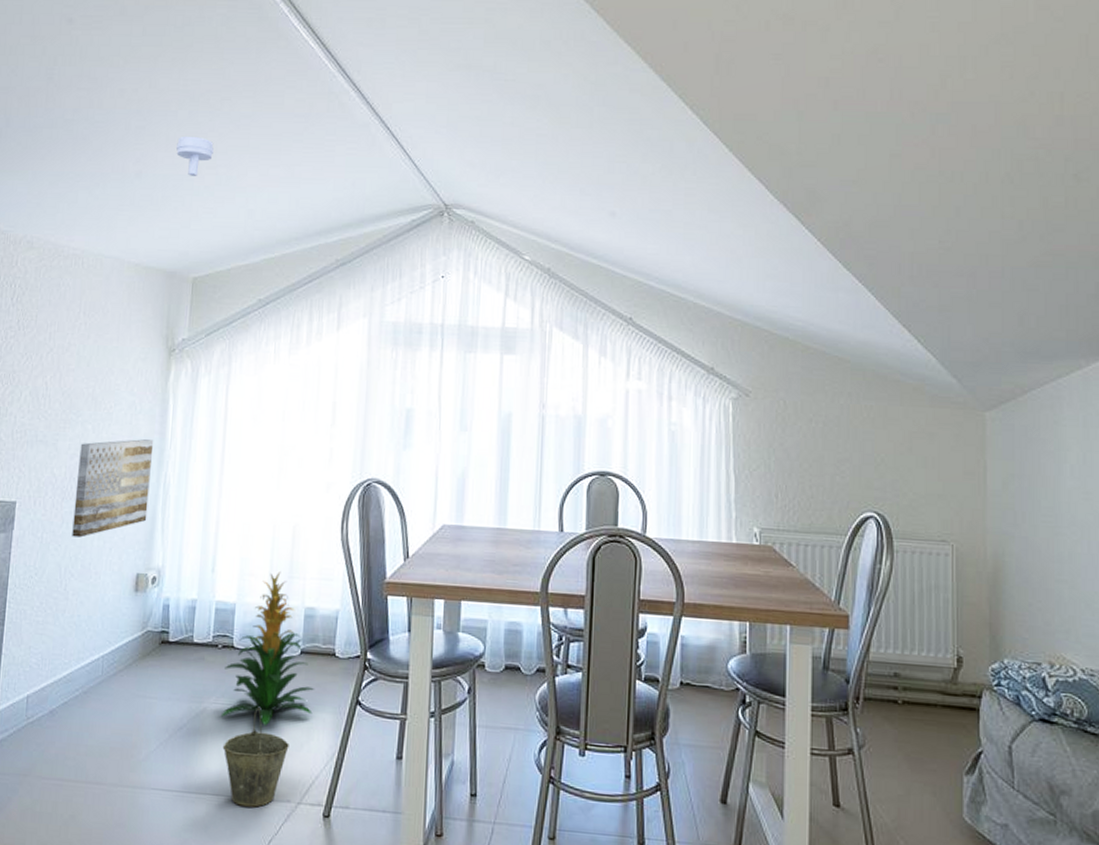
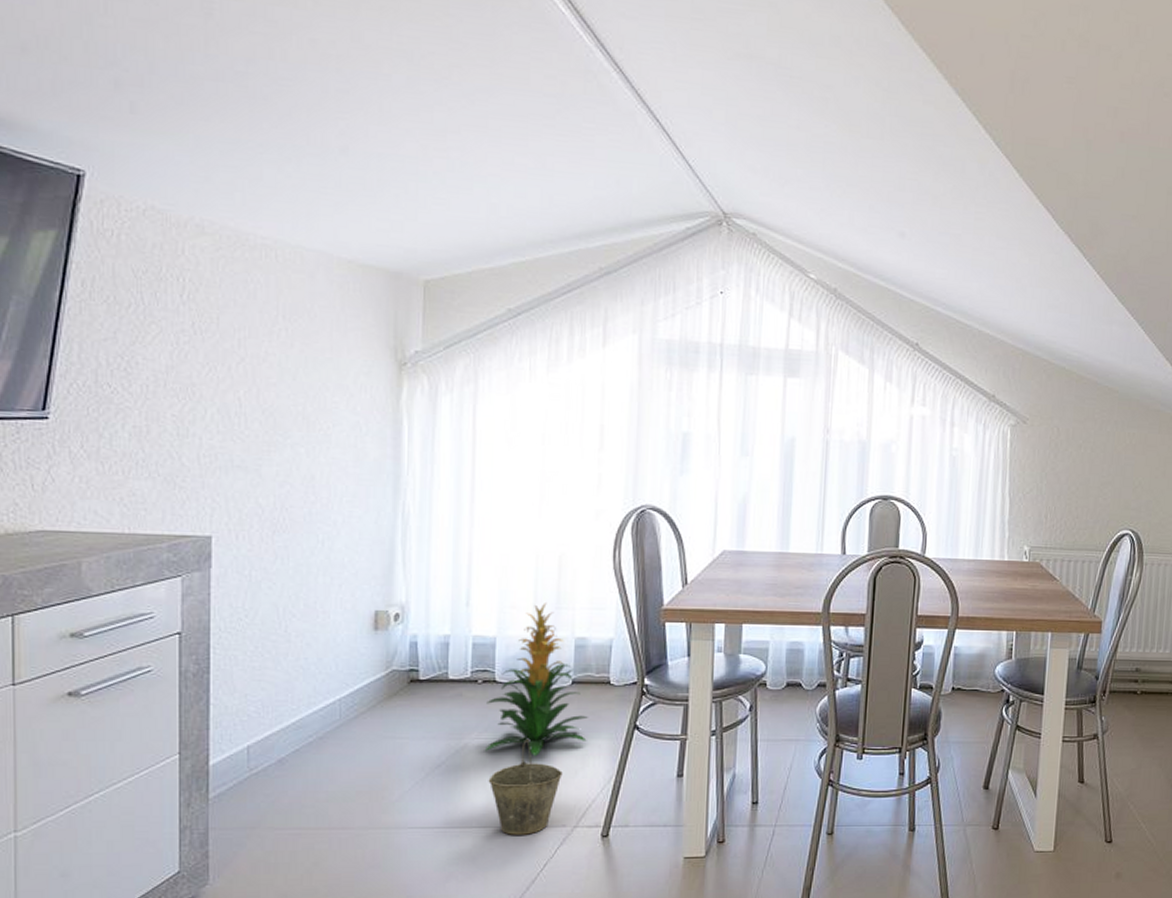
wall art: present [72,439,154,538] -> none [289,464,387,574]
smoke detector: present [176,136,214,176] -> none [393,107,442,158]

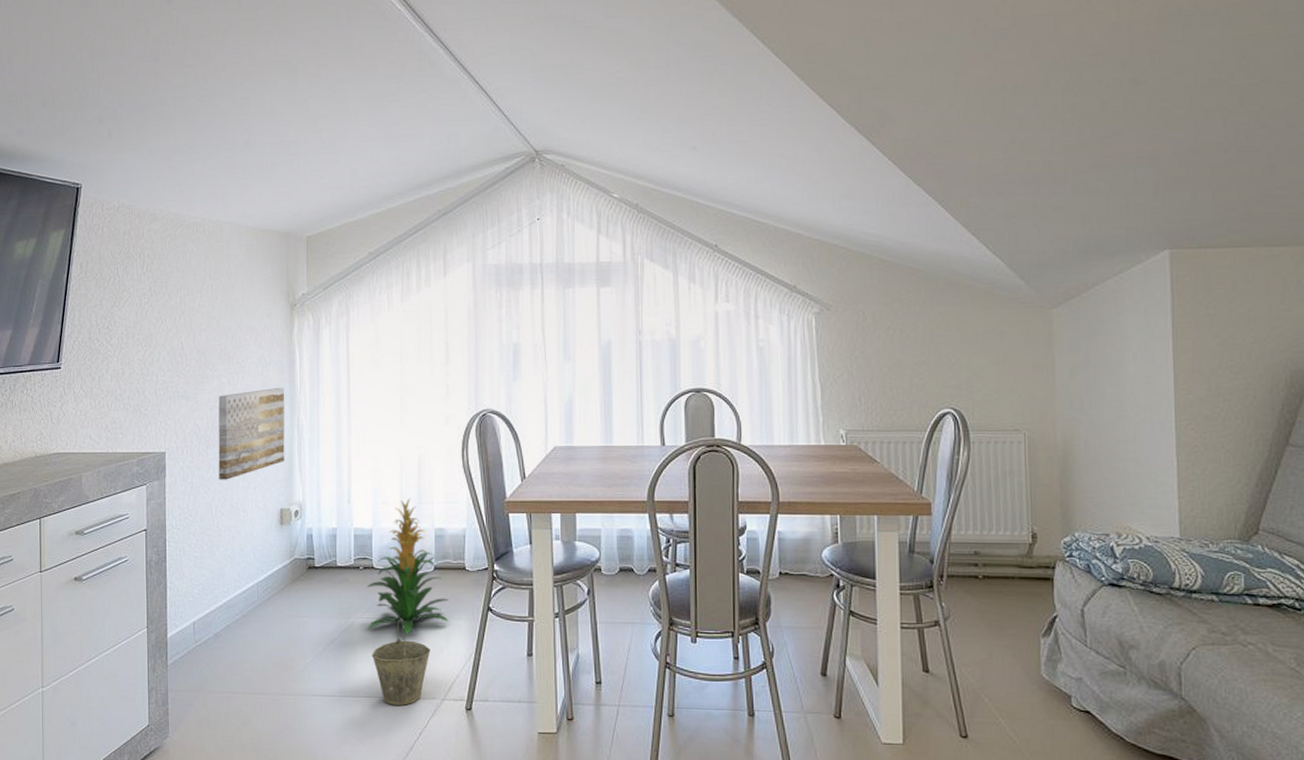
wall art: none [289,464,387,574] -> present [218,388,285,480]

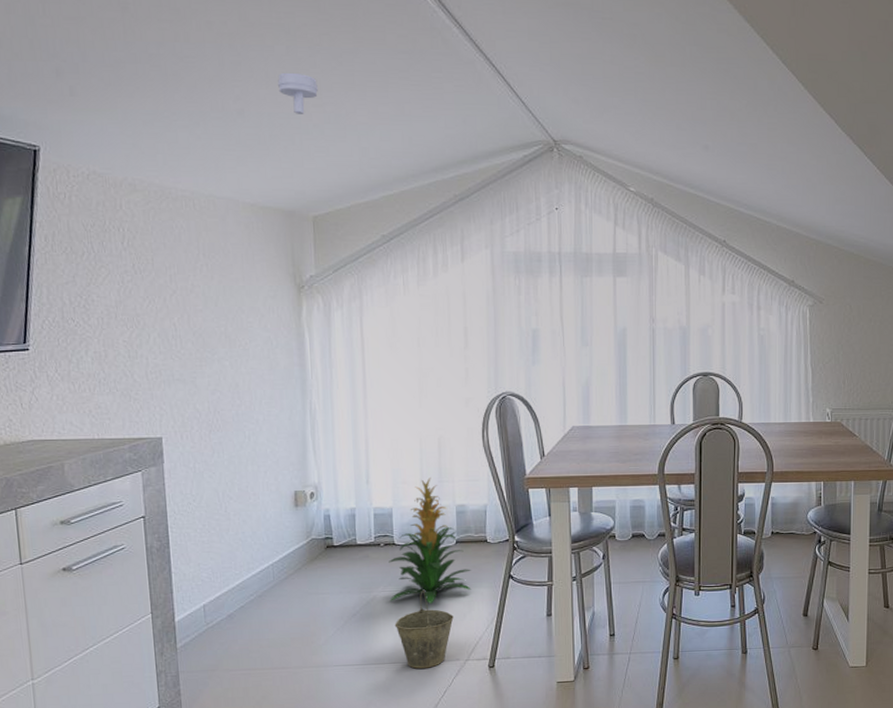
wall art: present [218,388,285,480] -> none [220,372,298,465]
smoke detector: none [280,103,315,141] -> present [278,72,318,114]

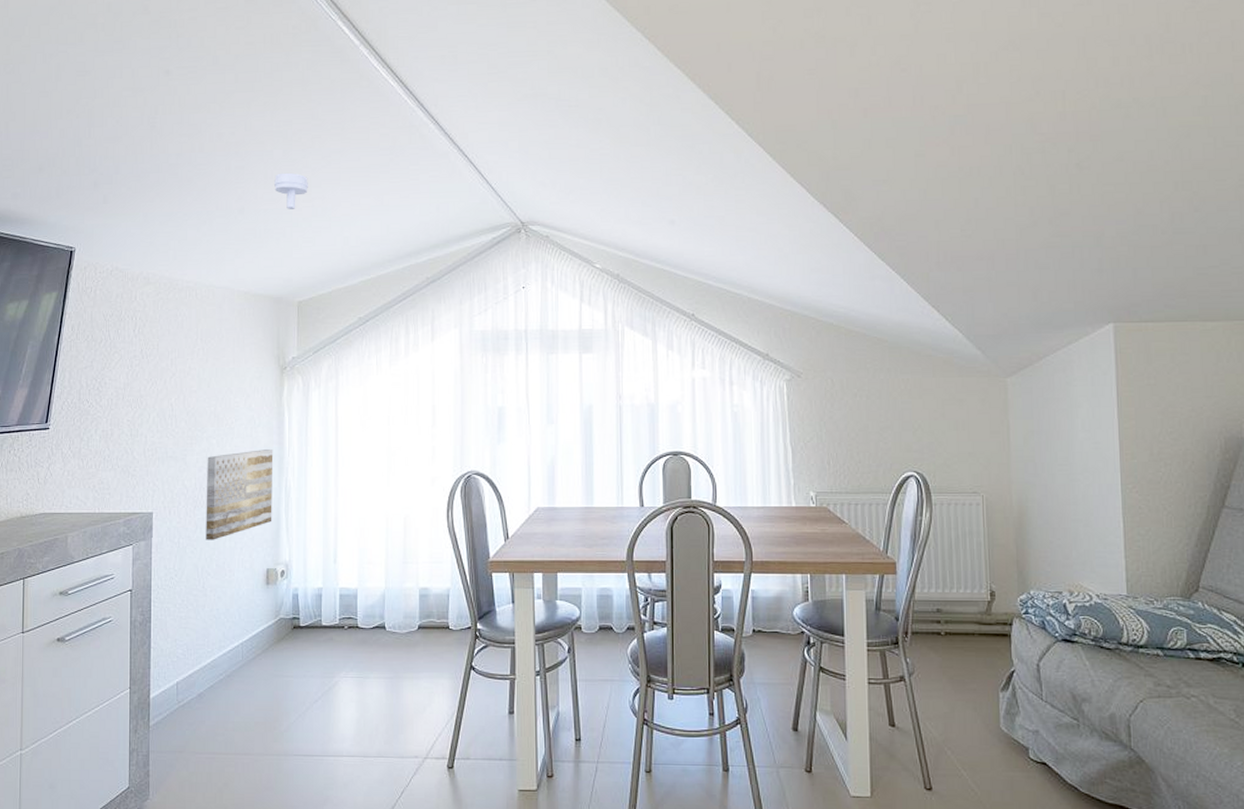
wall art: none [220,372,298,465] -> present [206,449,274,540]
indoor plant: present [389,478,472,605] -> none [352,558,432,694]
bucket: present [394,590,454,669] -> none [354,678,414,764]

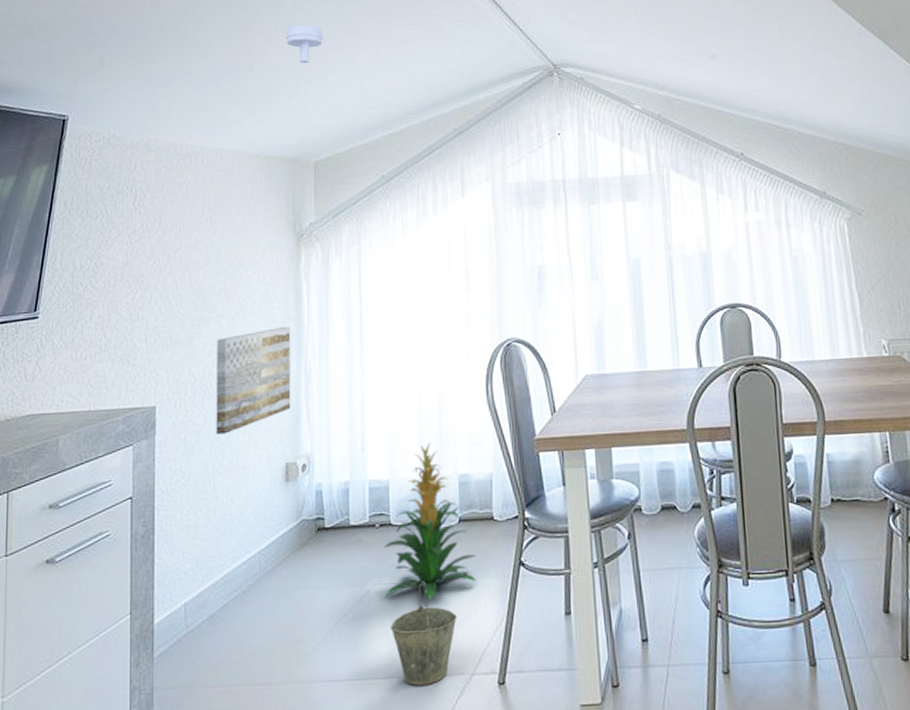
indoor plant: none [352,558,432,694] -> present [384,442,477,601]
bucket: none [354,678,414,764] -> present [390,583,457,686]

